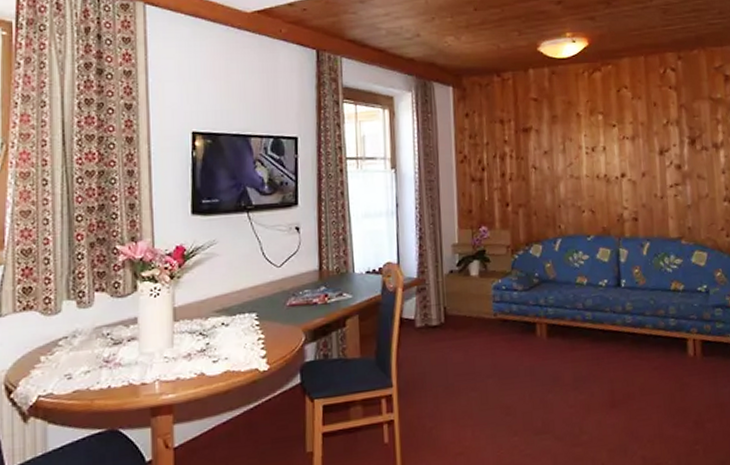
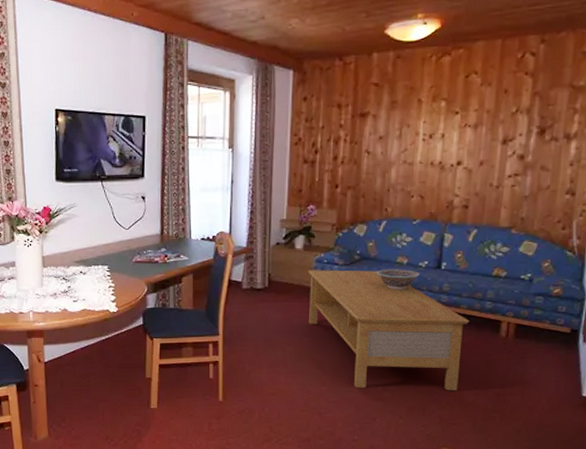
coffee table: none [486,294,657,434] -> present [307,270,470,391]
decorative bowl: none [557,290,602,314] -> present [376,269,420,290]

